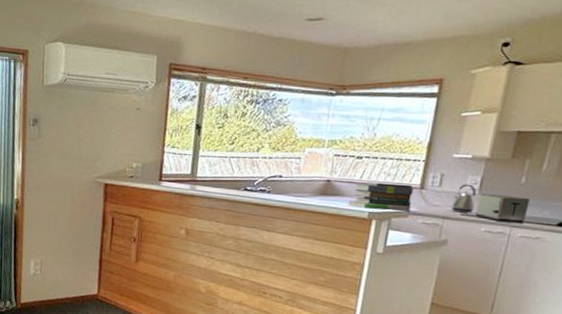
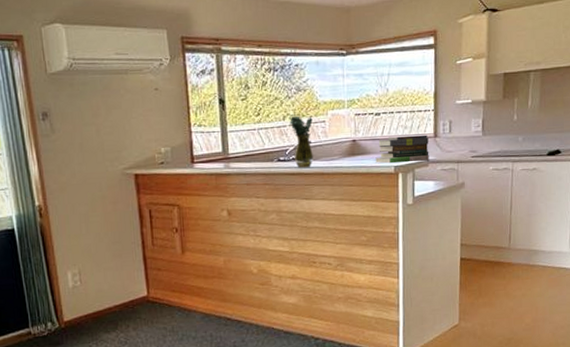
vase: none [261,146,288,202] -> present [288,113,313,169]
kettle: present [451,184,477,214] -> none [462,127,481,156]
toaster: present [475,193,530,223] -> none [482,133,523,159]

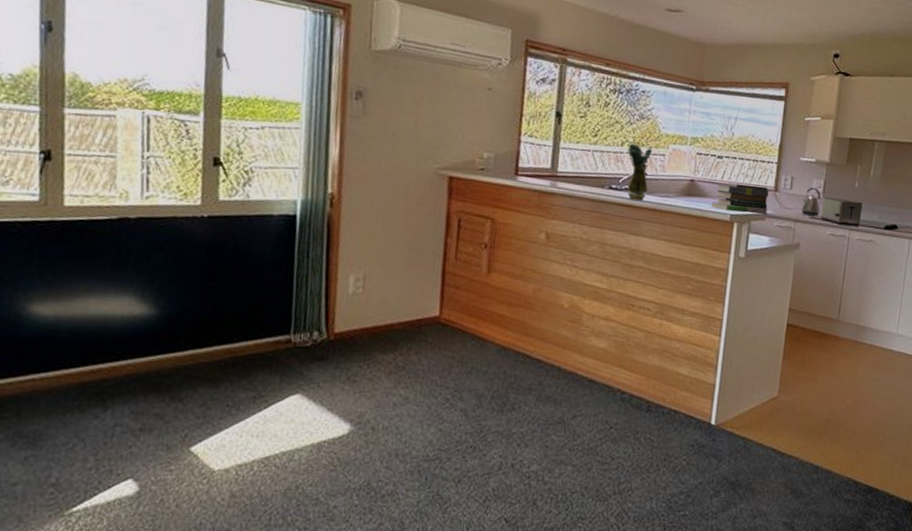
kettle: none [462,127,481,156] -> present [801,187,821,217]
toaster: none [482,133,523,159] -> present [821,197,863,226]

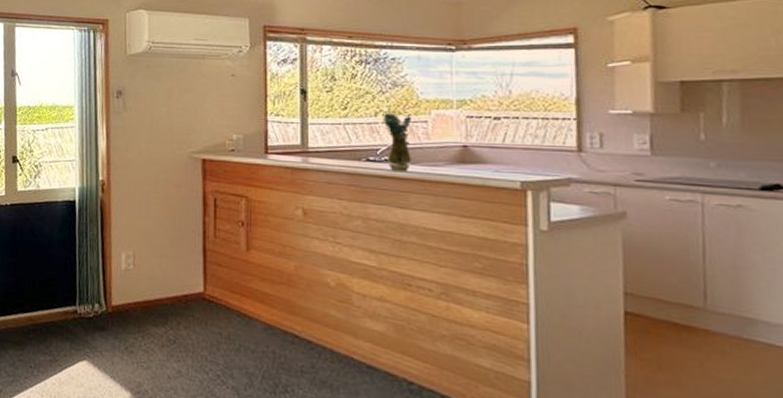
books: present [711,182,769,215] -> none [494,146,572,180]
kettle: present [801,187,821,217] -> none [621,144,651,179]
toaster: present [821,197,863,226] -> none [652,154,719,188]

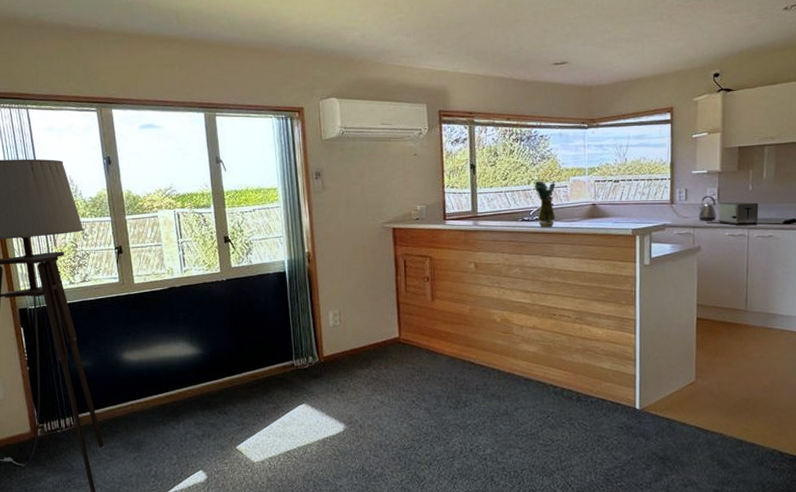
kettle: none [621,144,651,179] -> present [698,195,717,221]
toaster: none [652,154,719,188] -> present [718,201,759,225]

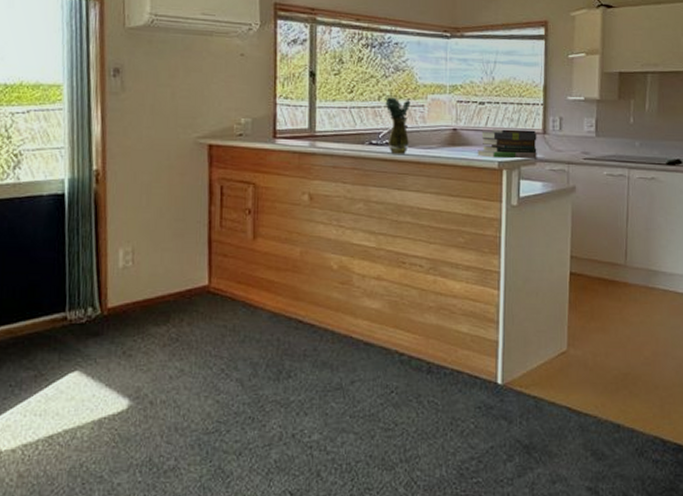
books: none [614,201,666,227] -> present [477,129,537,160]
kettle: present [698,195,717,221] -> none [574,126,594,157]
toaster: present [718,201,759,225] -> none [595,135,641,164]

